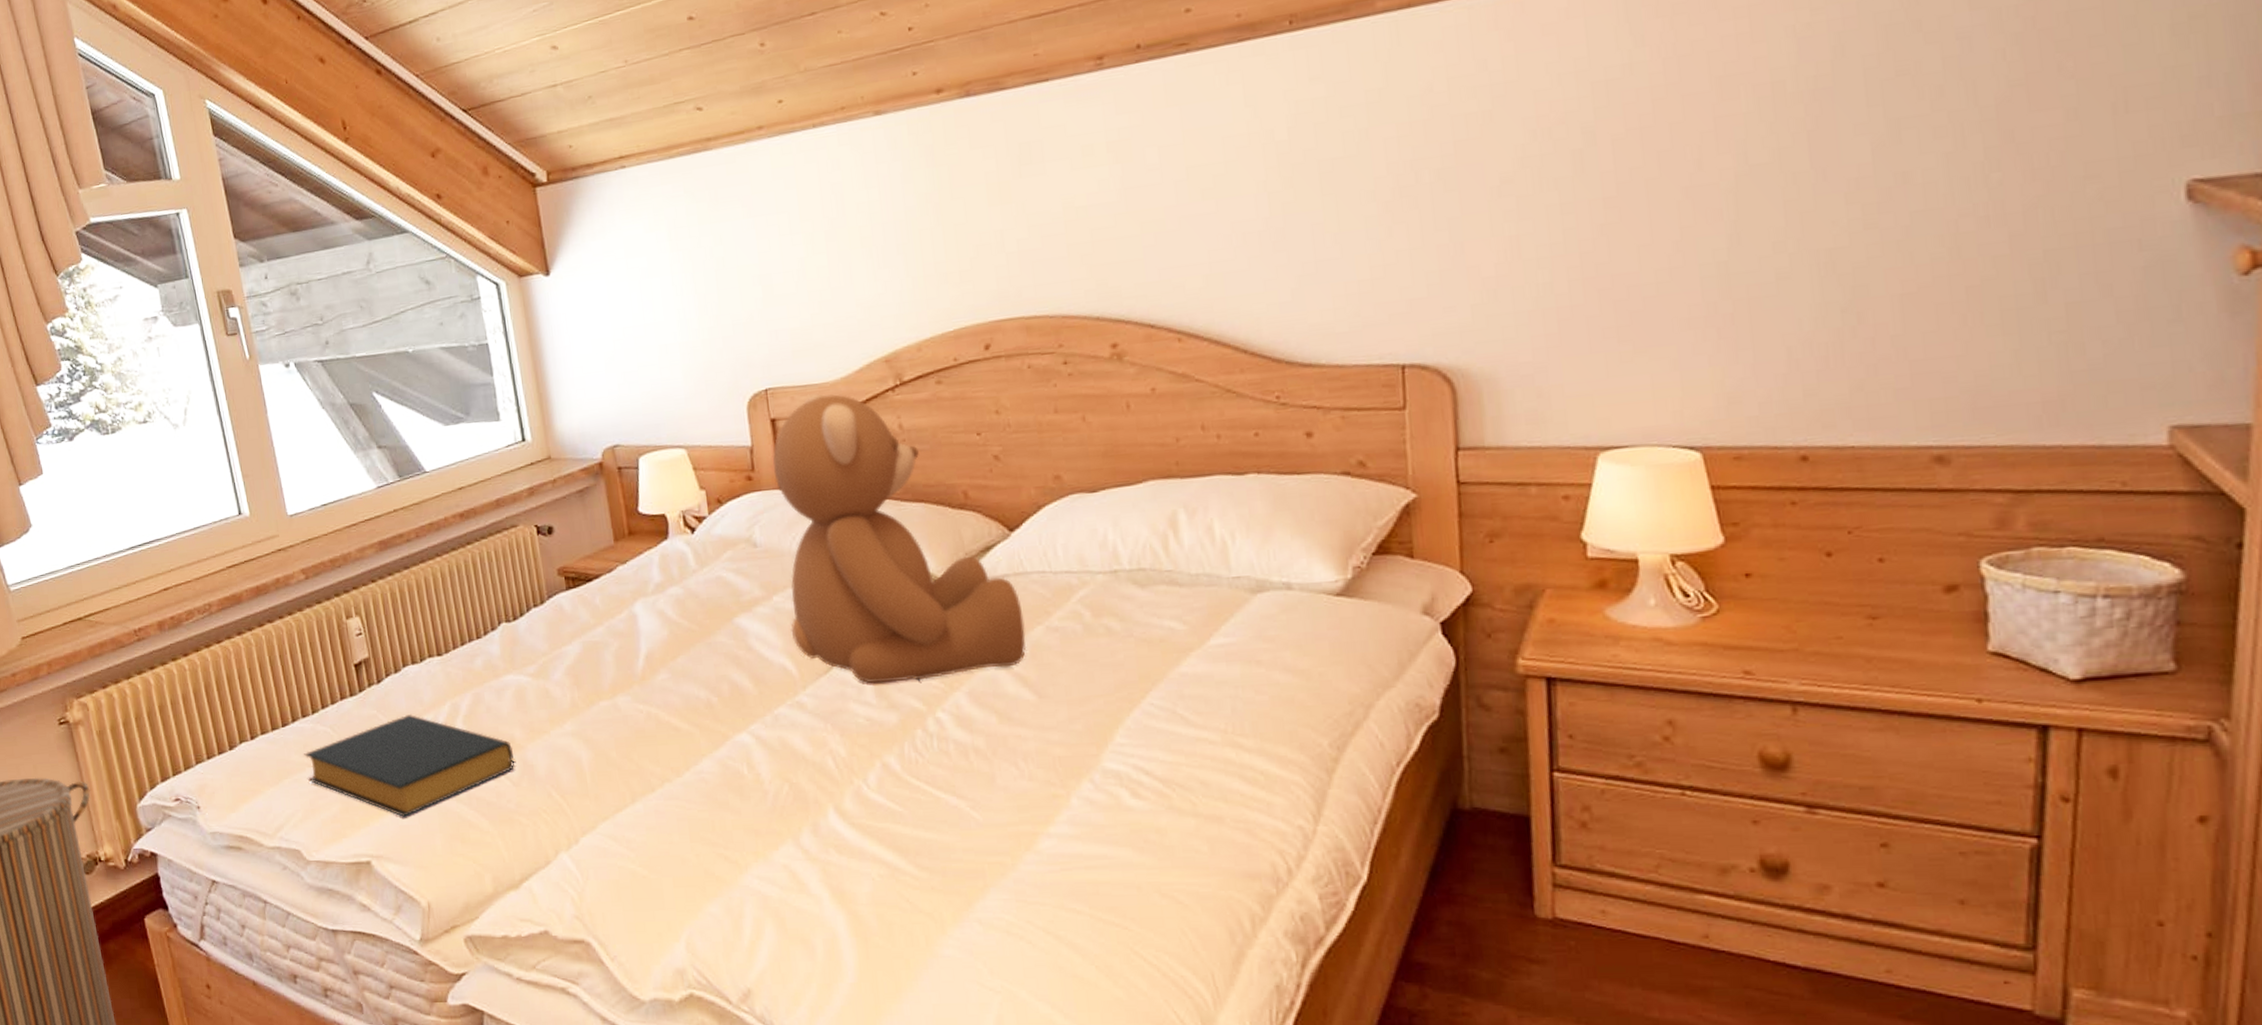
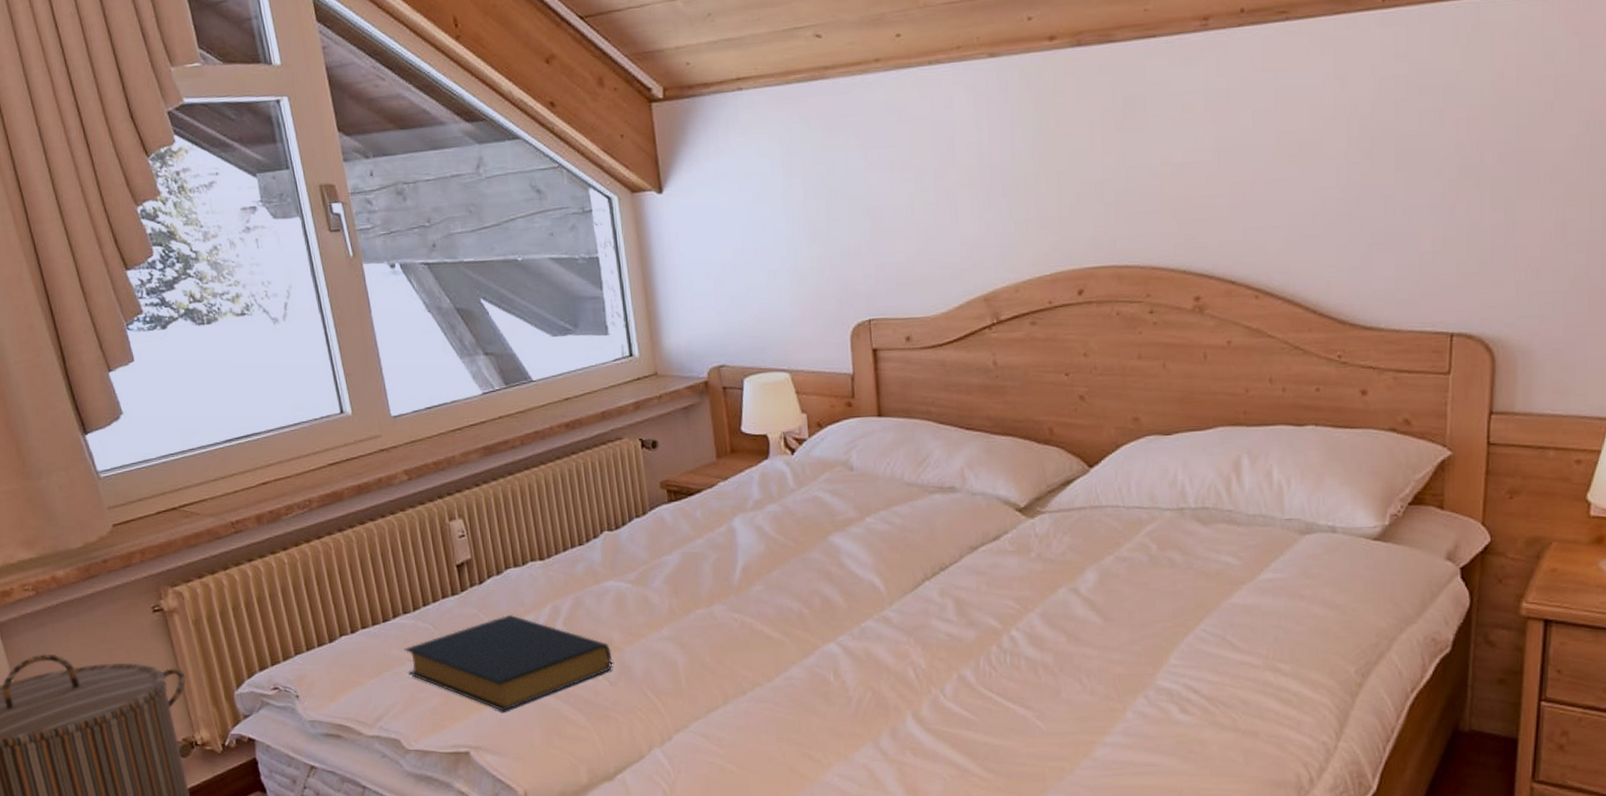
teddy bear: present [772,393,1027,684] -> none [872,326,1097,603]

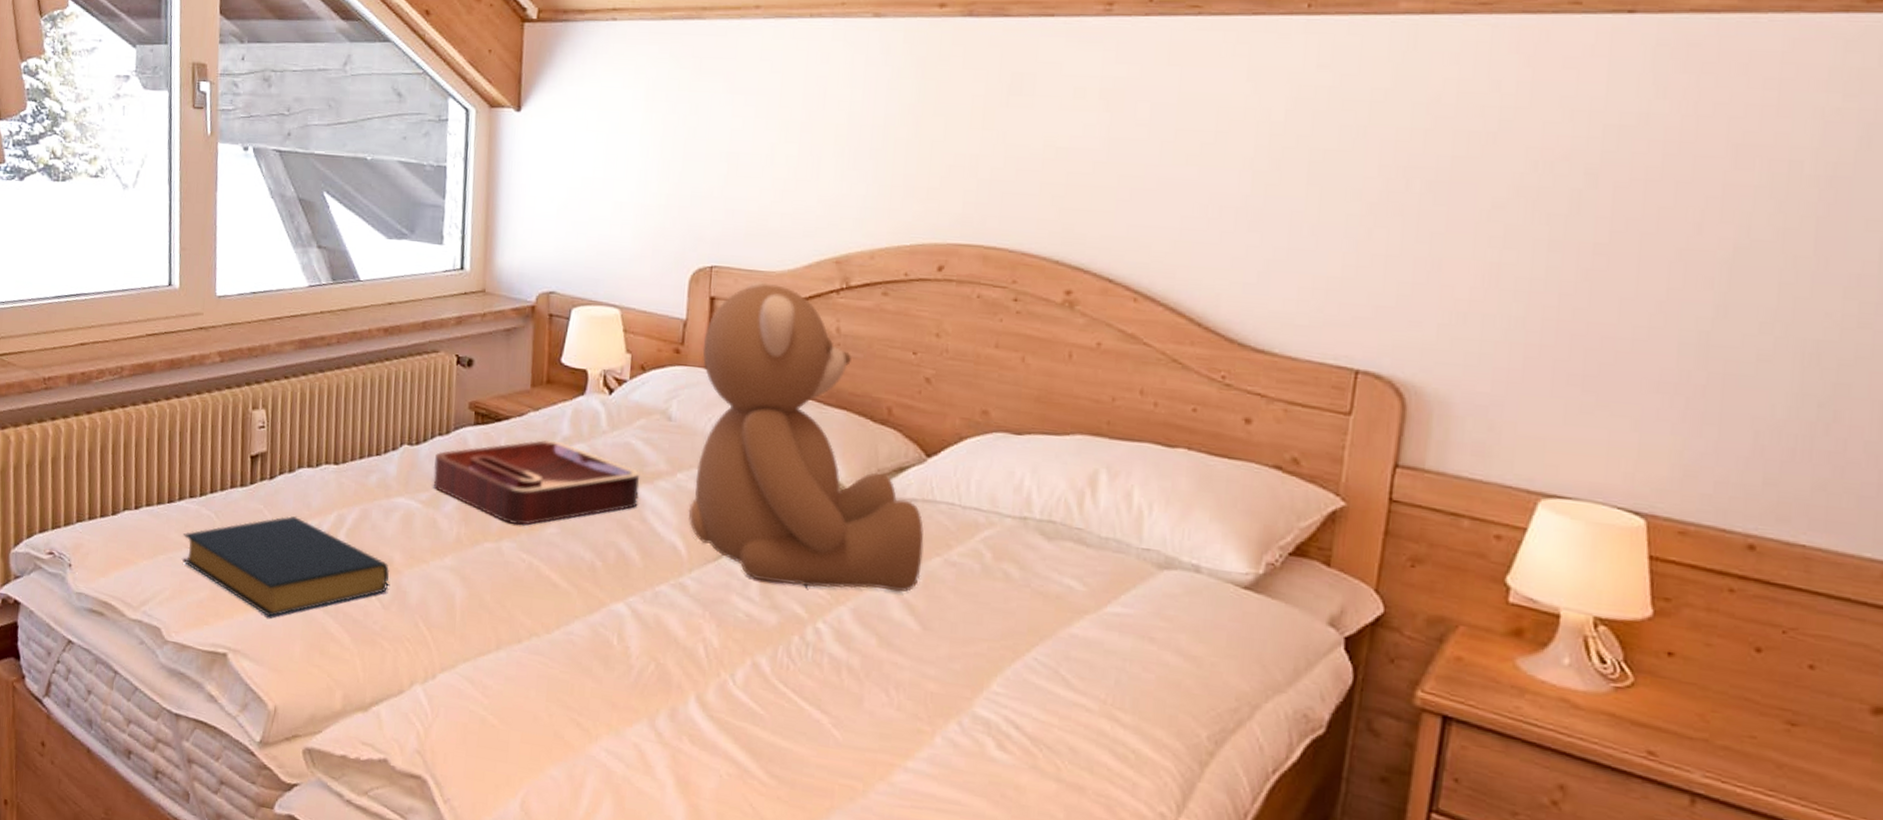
decorative tray: none [636,505,834,589] -> present [433,439,641,526]
teddy bear: none [872,326,1097,603] -> present [689,280,924,593]

